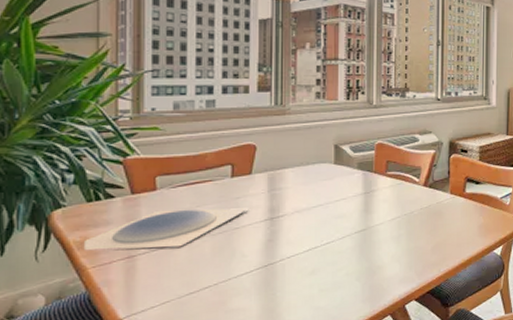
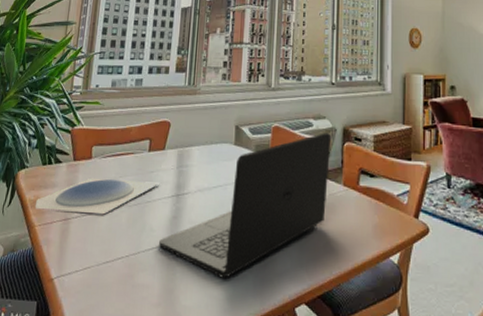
laptop: none [254,147,438,290] -> present [159,133,332,278]

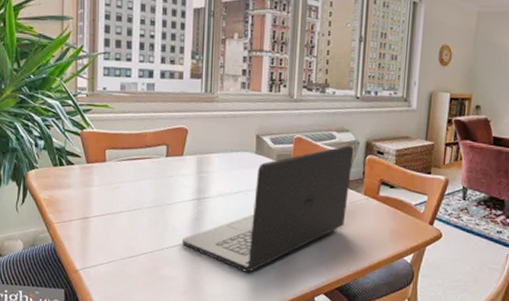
bowl: present [34,177,160,215] -> none [50,180,180,215]

